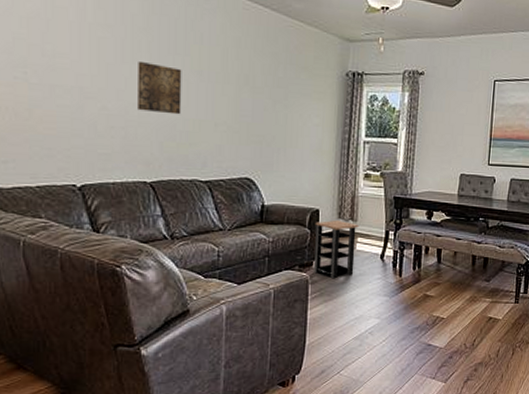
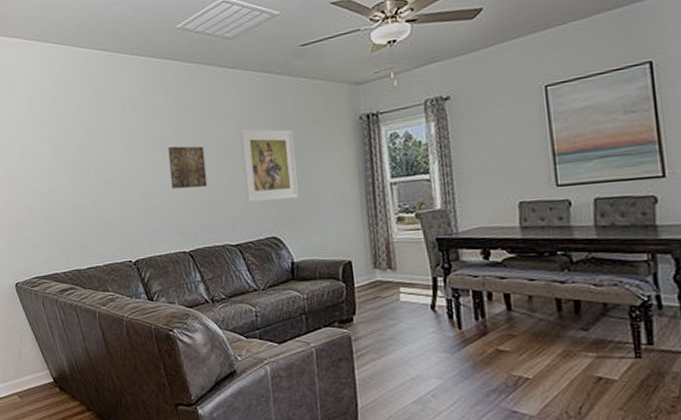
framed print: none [223,58,280,142] -> present [240,128,299,203]
side table: present [314,219,359,279] -> none [349,270,402,335]

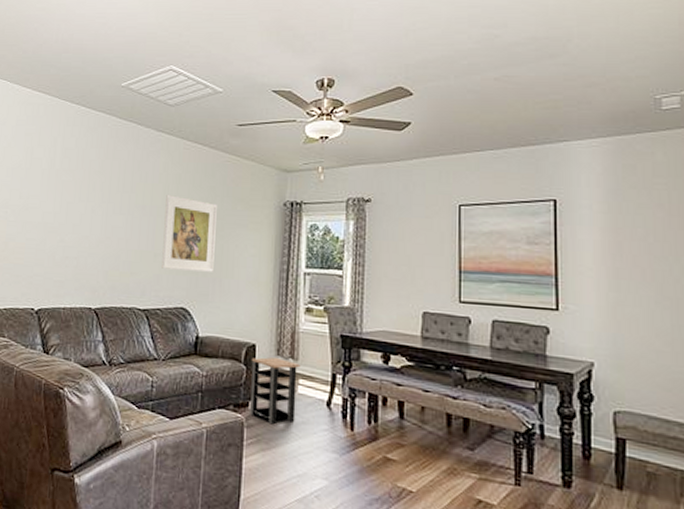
wall art: present [168,146,208,189] -> none [89,200,128,246]
side table: none [349,270,402,335] -> present [250,357,301,425]

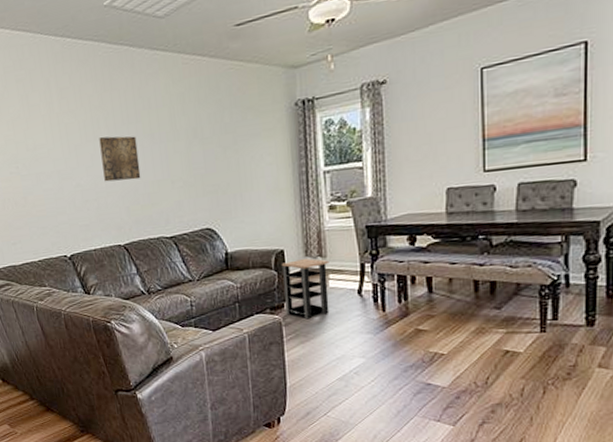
wall art: none [89,200,128,246] -> present [99,136,141,182]
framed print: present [162,194,217,272] -> none [173,116,233,194]

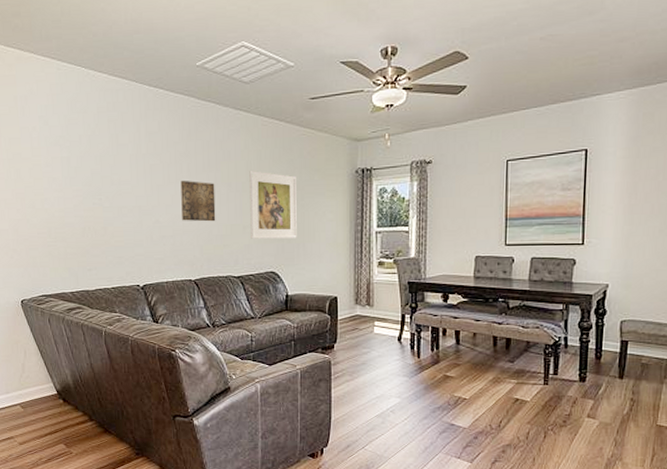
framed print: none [173,116,233,194] -> present [249,170,297,239]
side table: present [281,258,330,320] -> none [334,305,376,361]

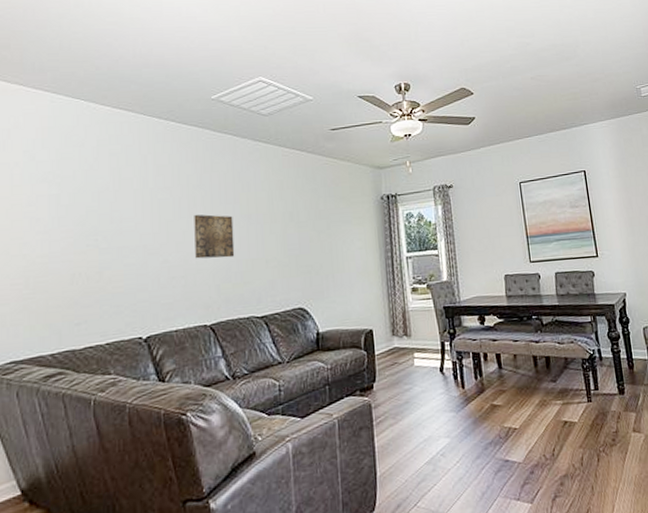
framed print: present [249,170,297,239] -> none [271,200,325,274]

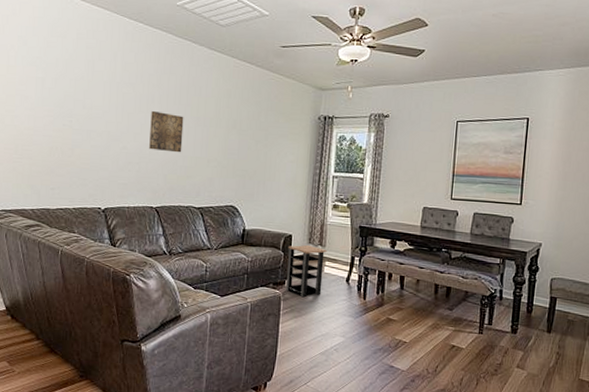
side table: none [370,337,416,400] -> present [286,244,327,298]

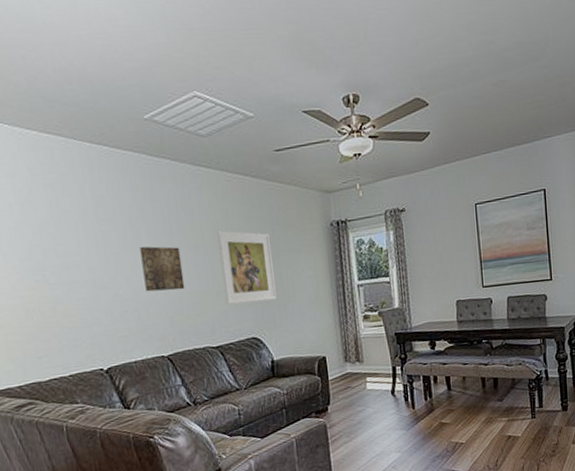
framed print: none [214,107,262,176] -> present [217,230,277,305]
side table: present [286,244,327,298] -> none [324,363,368,421]

